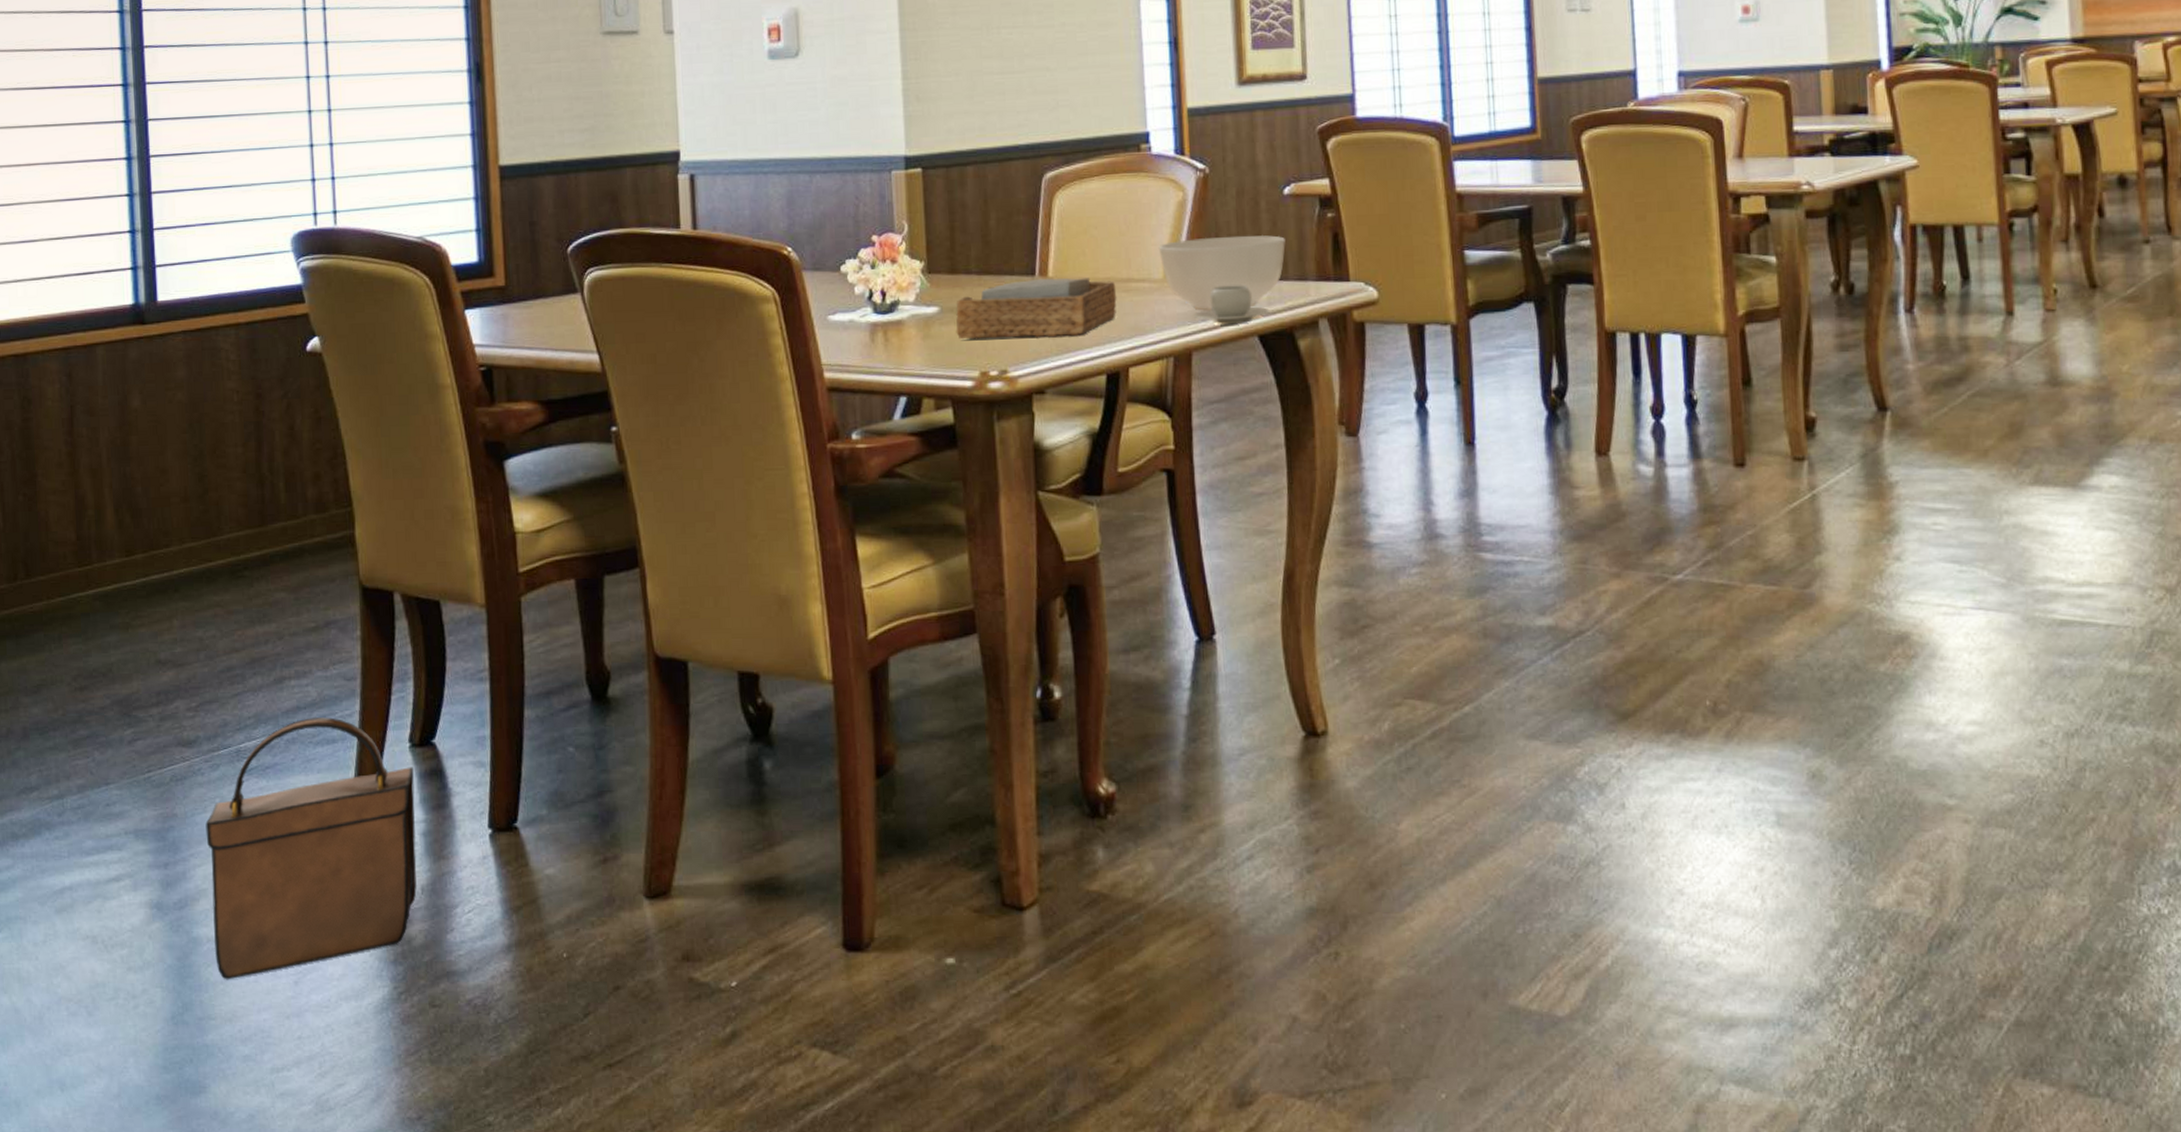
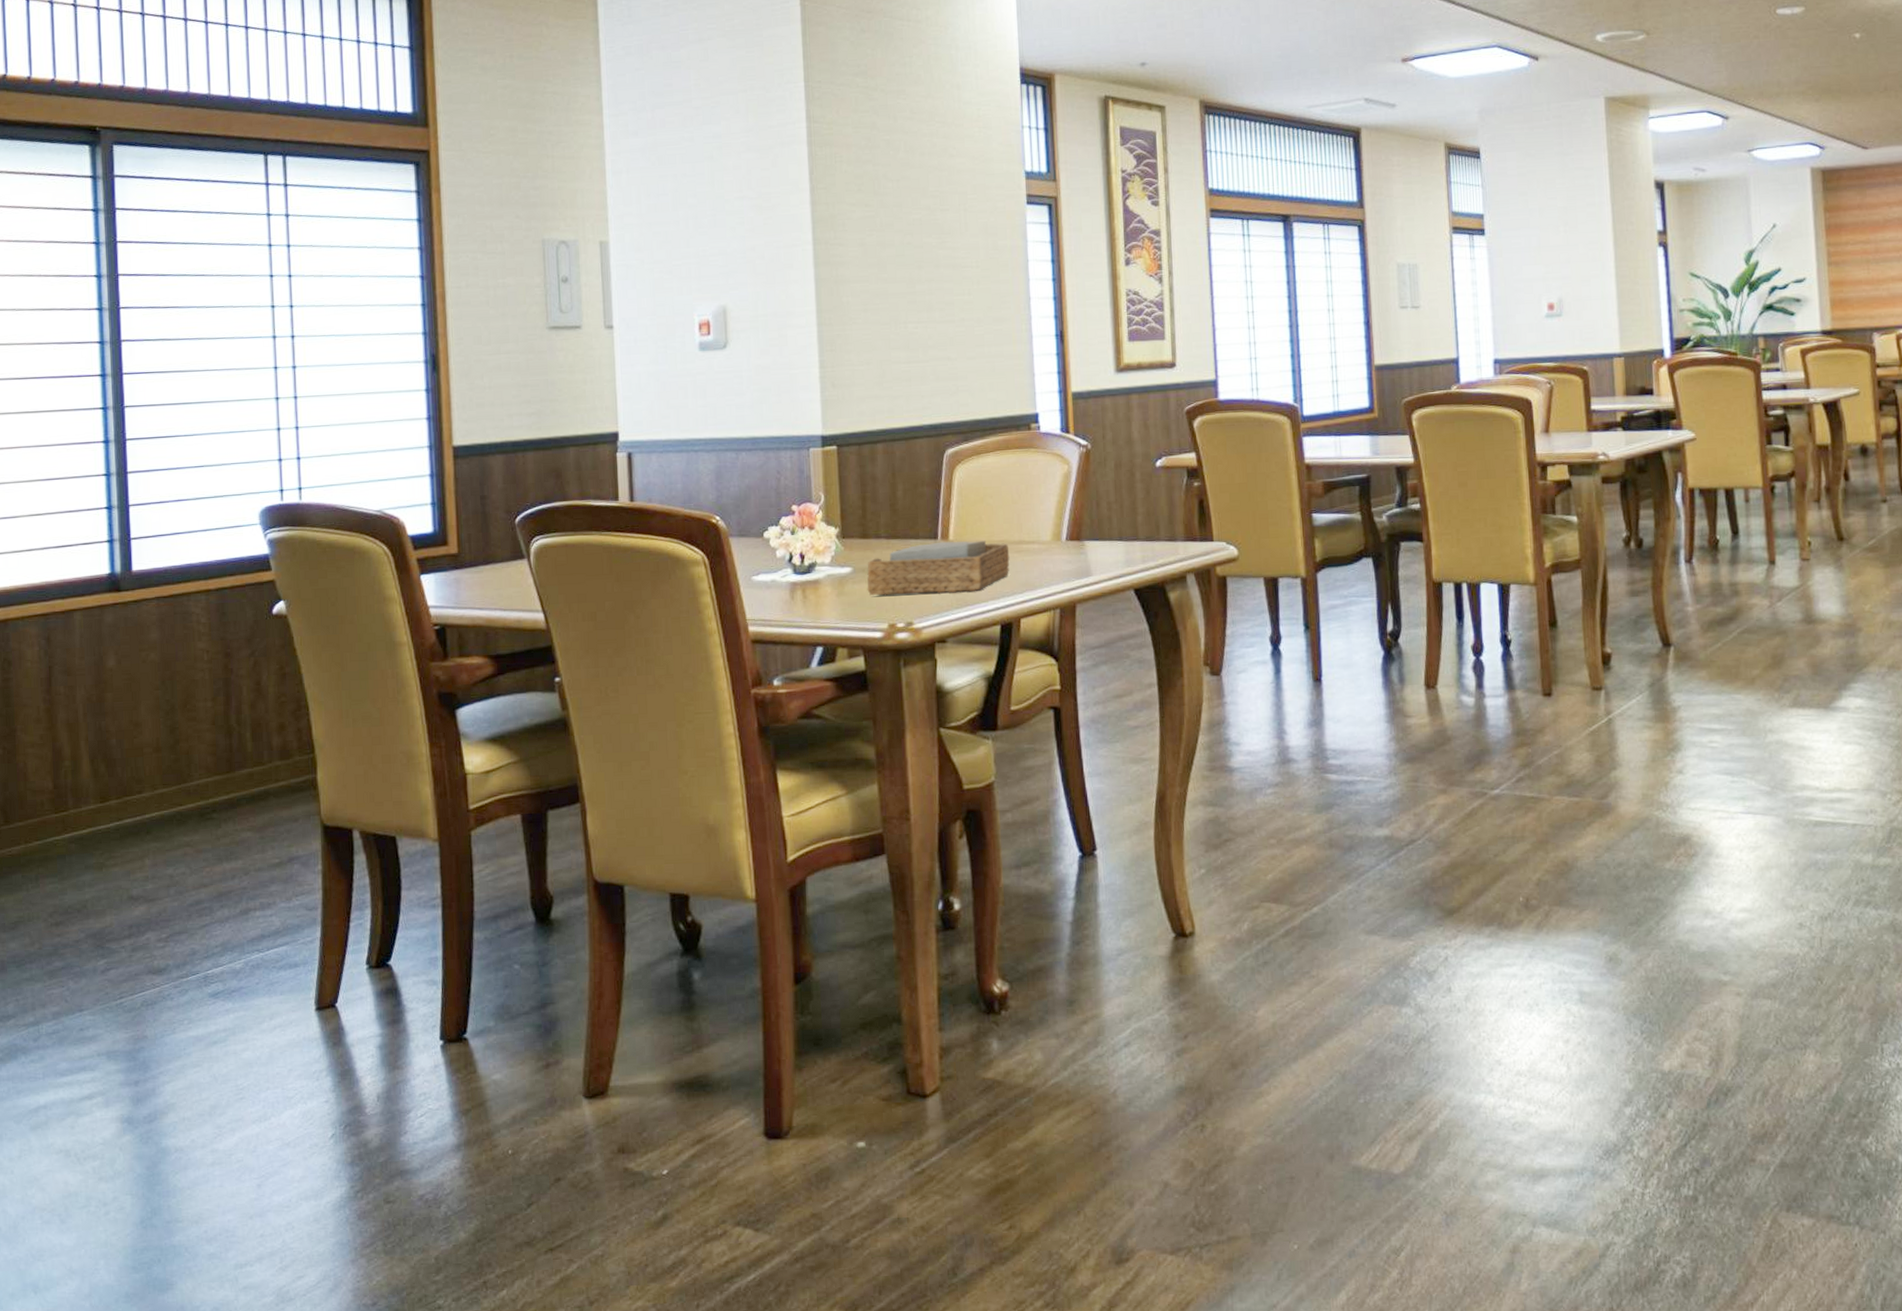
handbag: present [205,717,417,980] -> none [174,944,373,1186]
bowl: present [1158,235,1285,311] -> none [1046,502,1158,569]
teacup: present [1193,285,1270,324] -> none [1077,545,1144,580]

